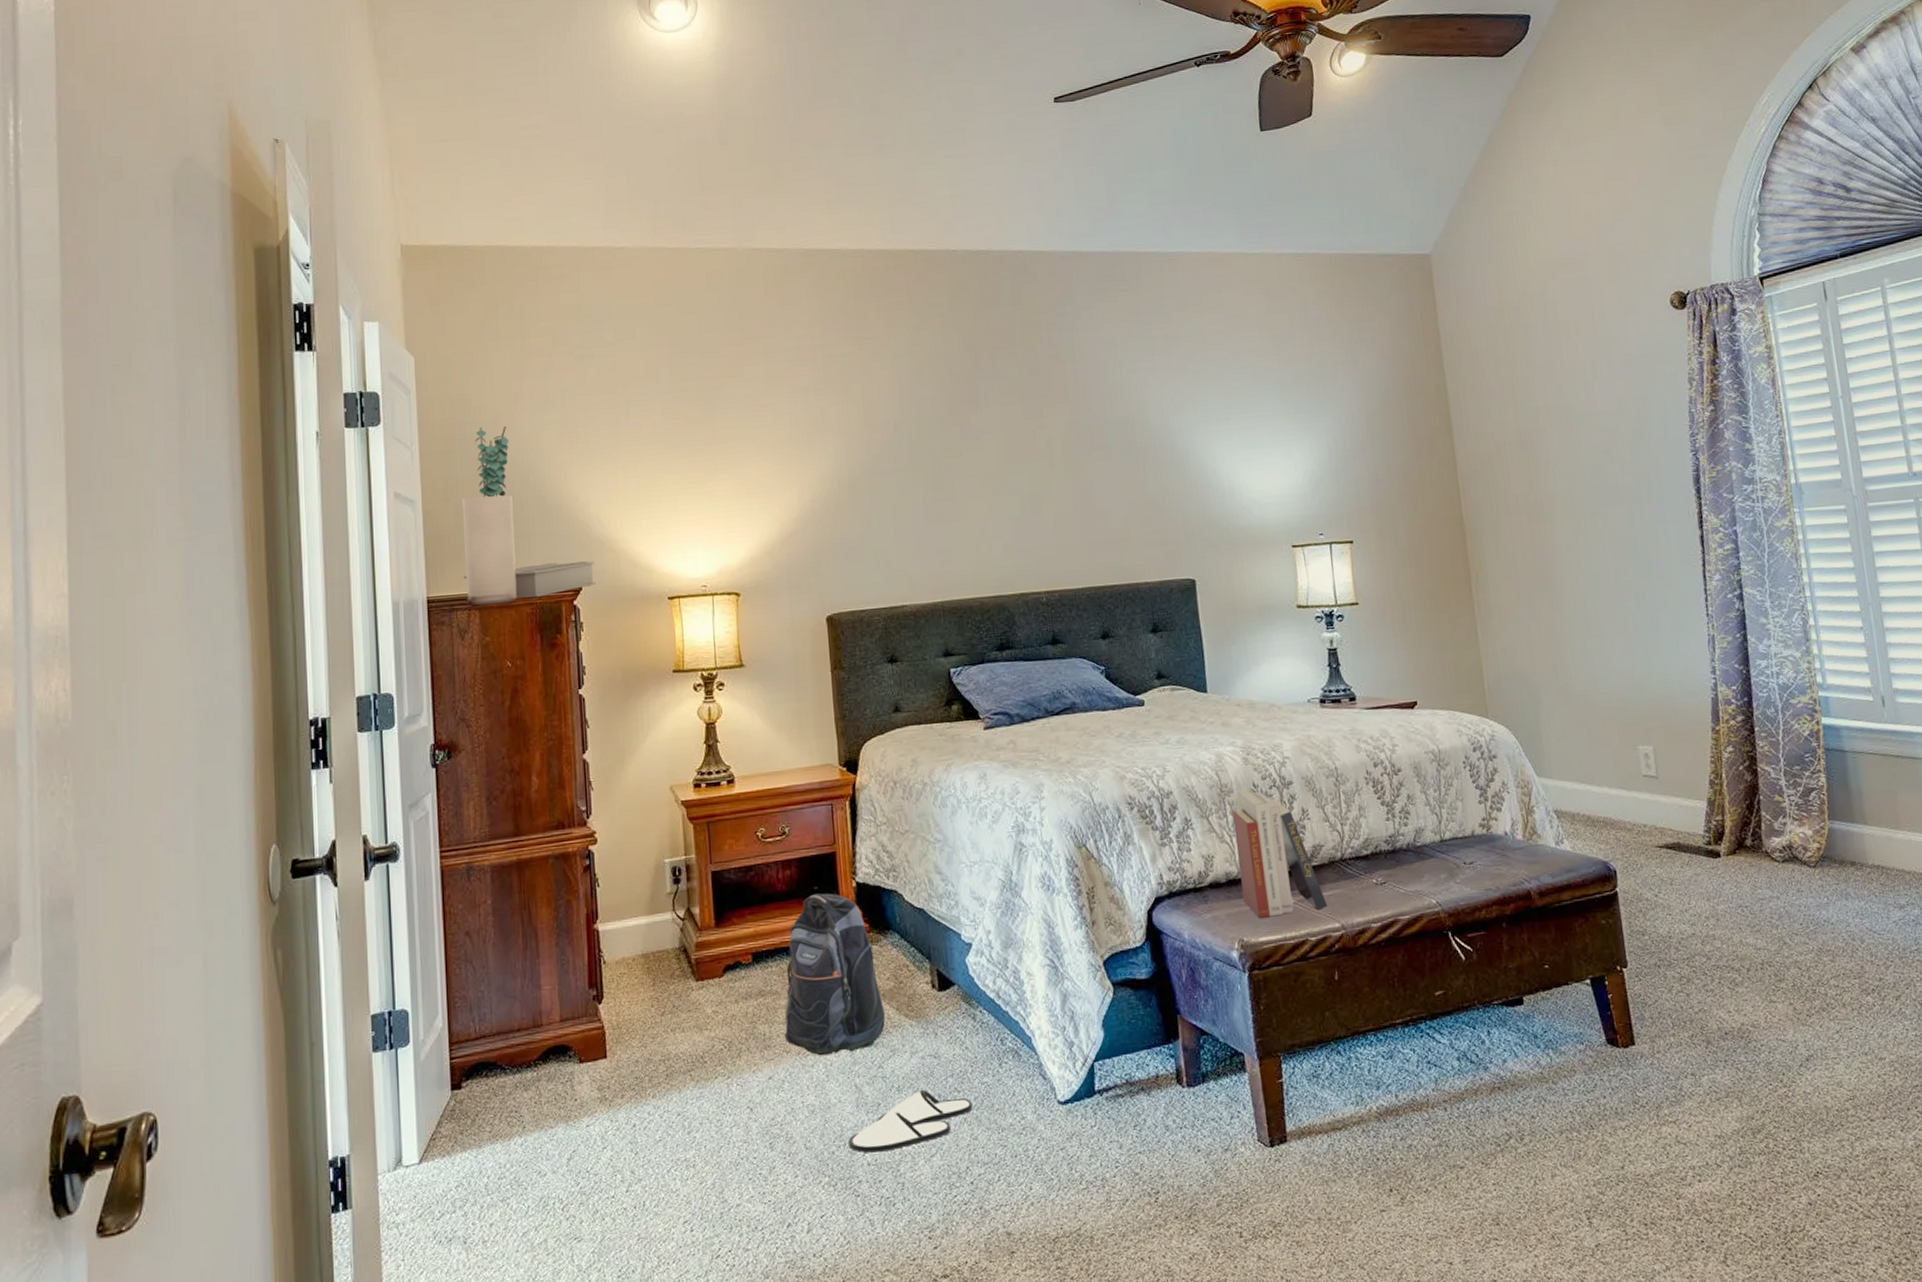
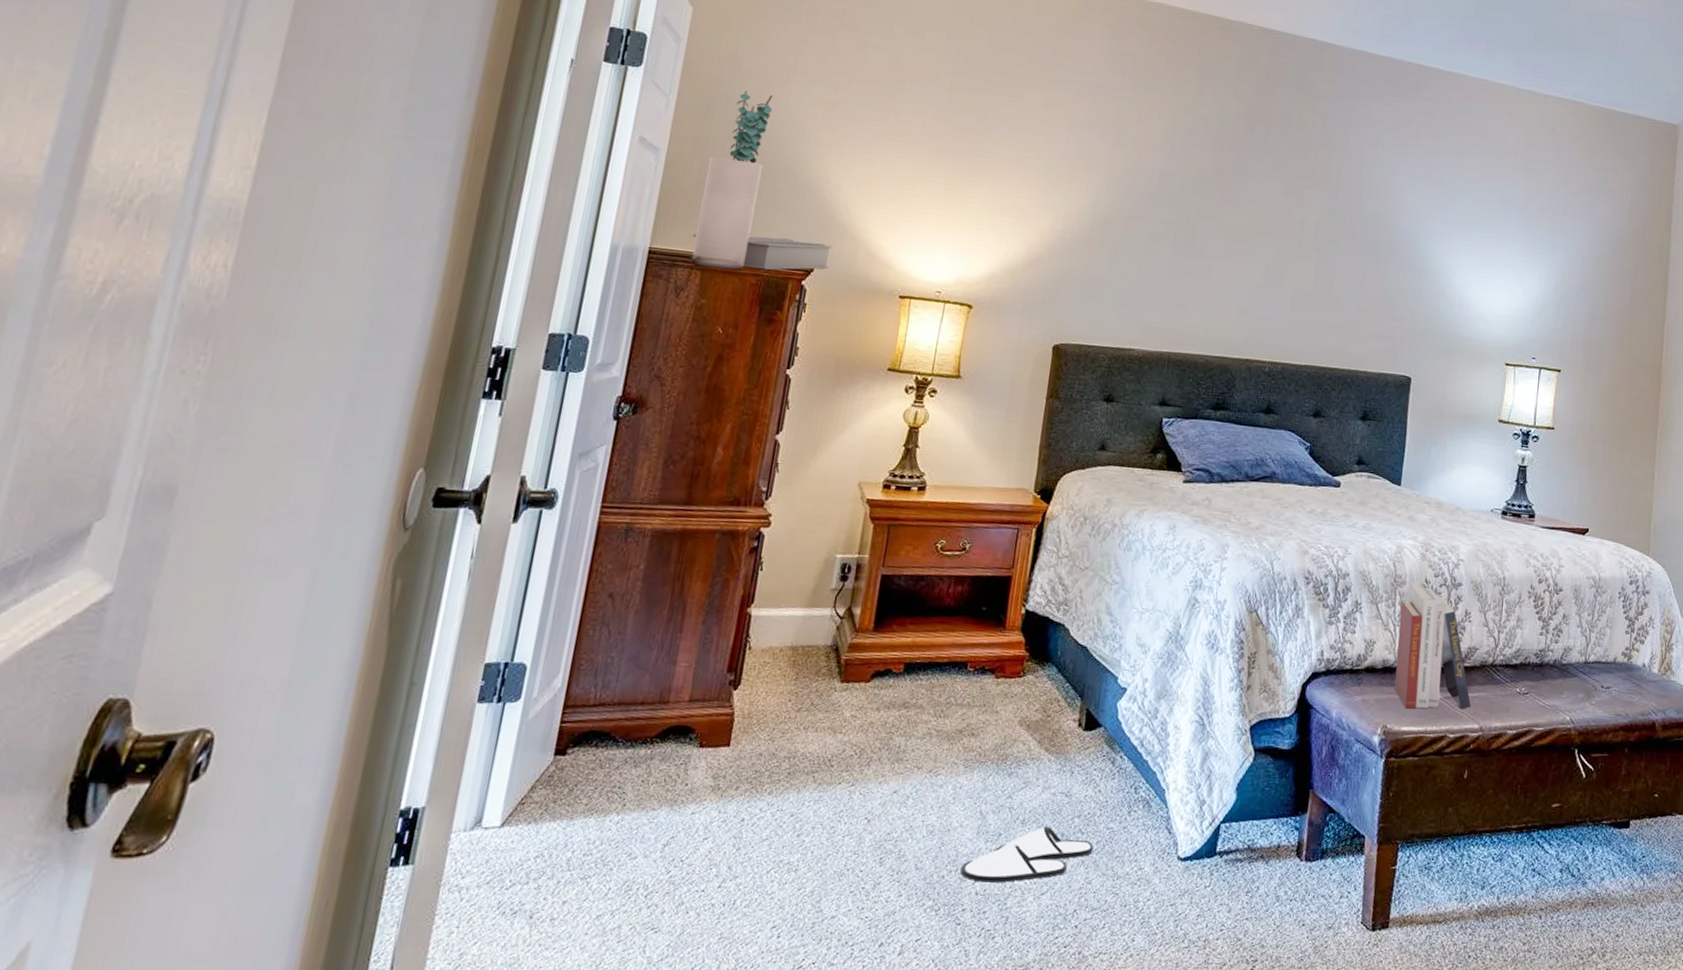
backpack: present [784,893,886,1056] -> none [919,614,1028,778]

